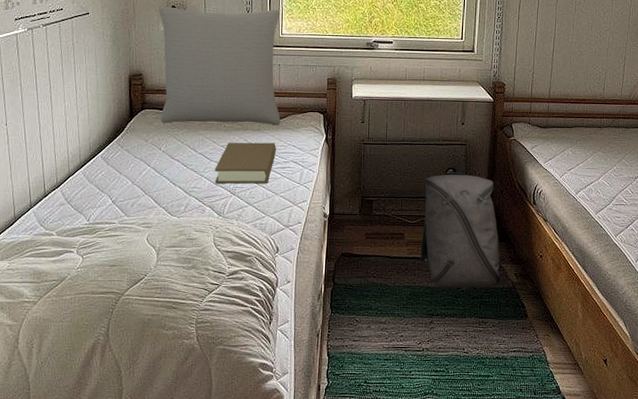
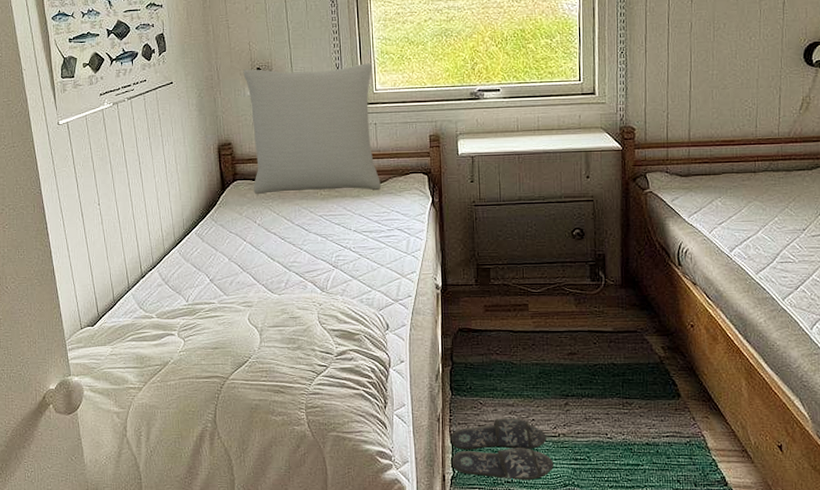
book: present [215,142,277,184] -> none [314,210,379,256]
slippers: none [327,334,416,389] -> present [450,418,553,480]
backpack: present [419,172,501,290] -> none [547,232,645,367]

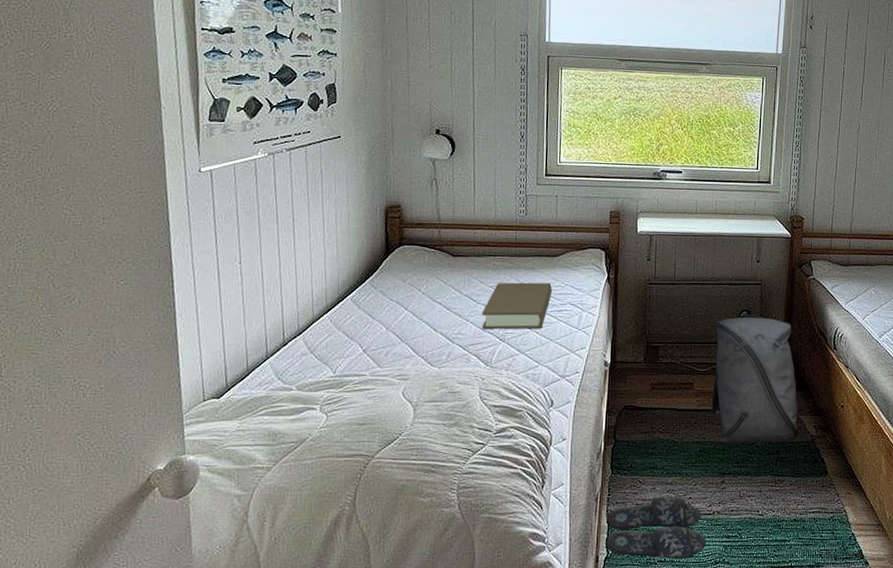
pillow: present [243,63,381,195] -> none [420,130,558,263]
book: none [314,210,379,256] -> present [482,282,553,329]
backpack: none [547,232,645,367] -> present [710,314,799,445]

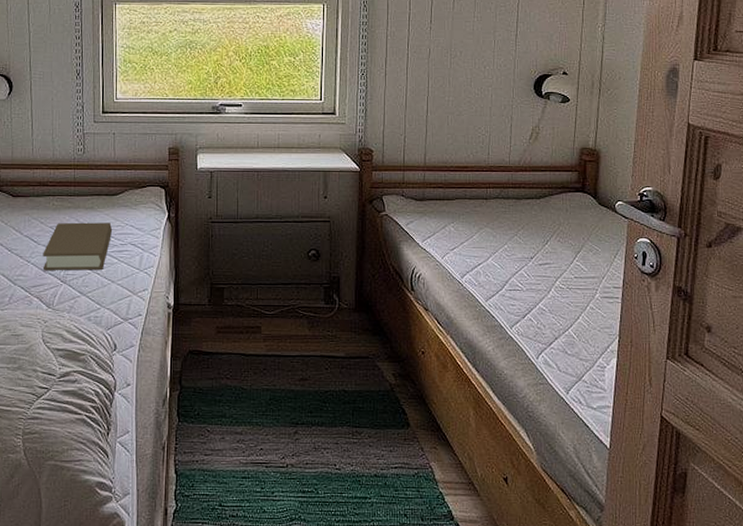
slippers: present [606,496,706,559] -> none [175,447,280,514]
backpack: present [710,314,799,445] -> none [280,254,376,393]

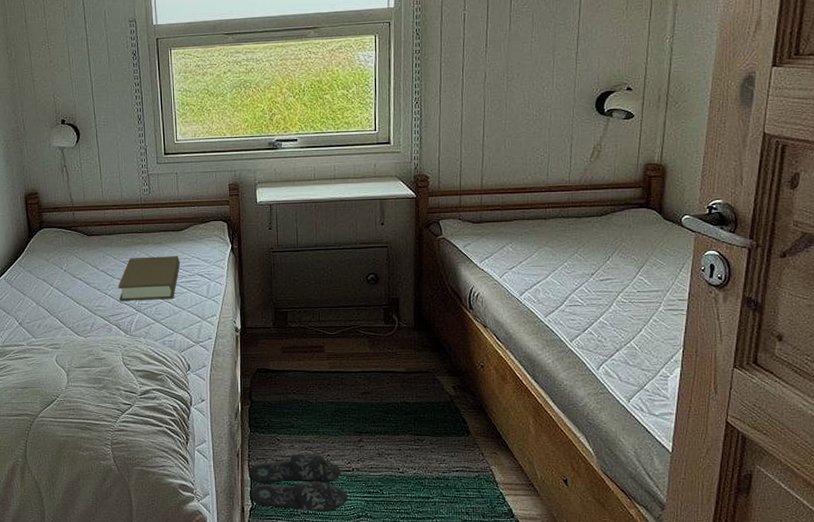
slippers: none [175,447,280,514] -> present [249,453,347,511]

